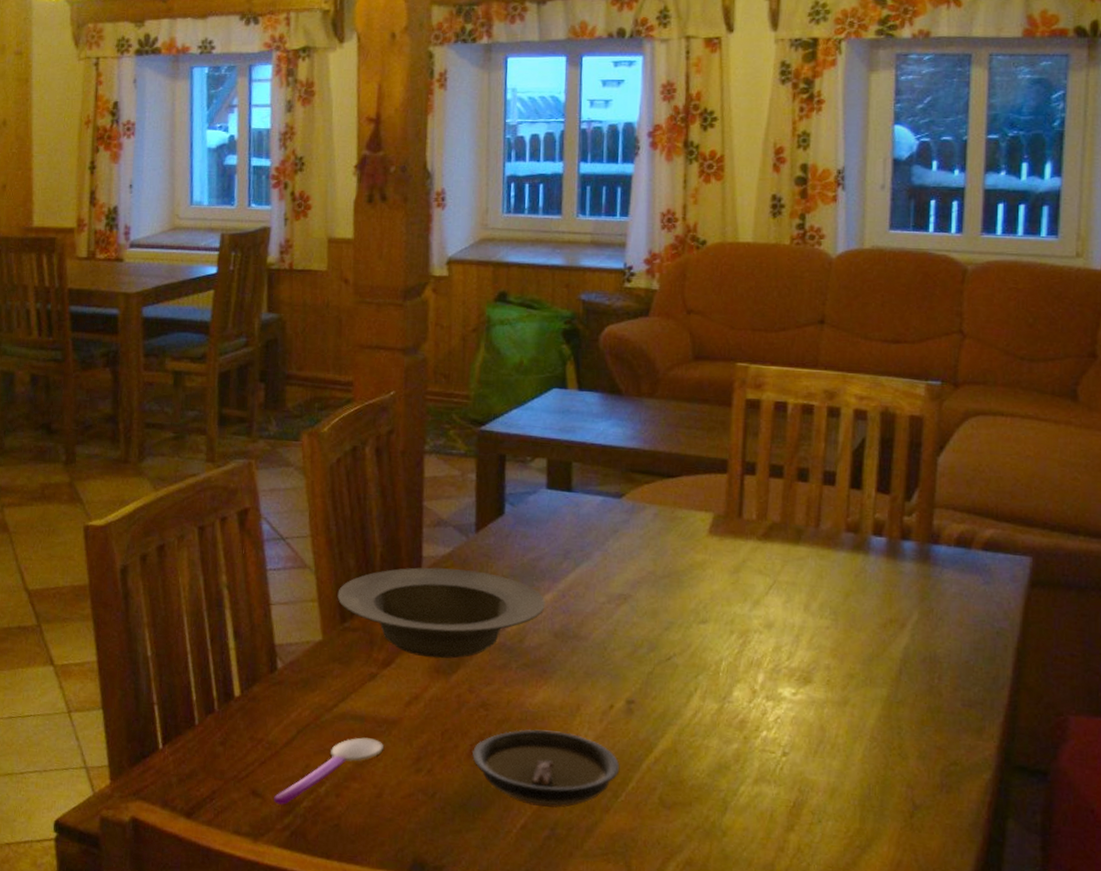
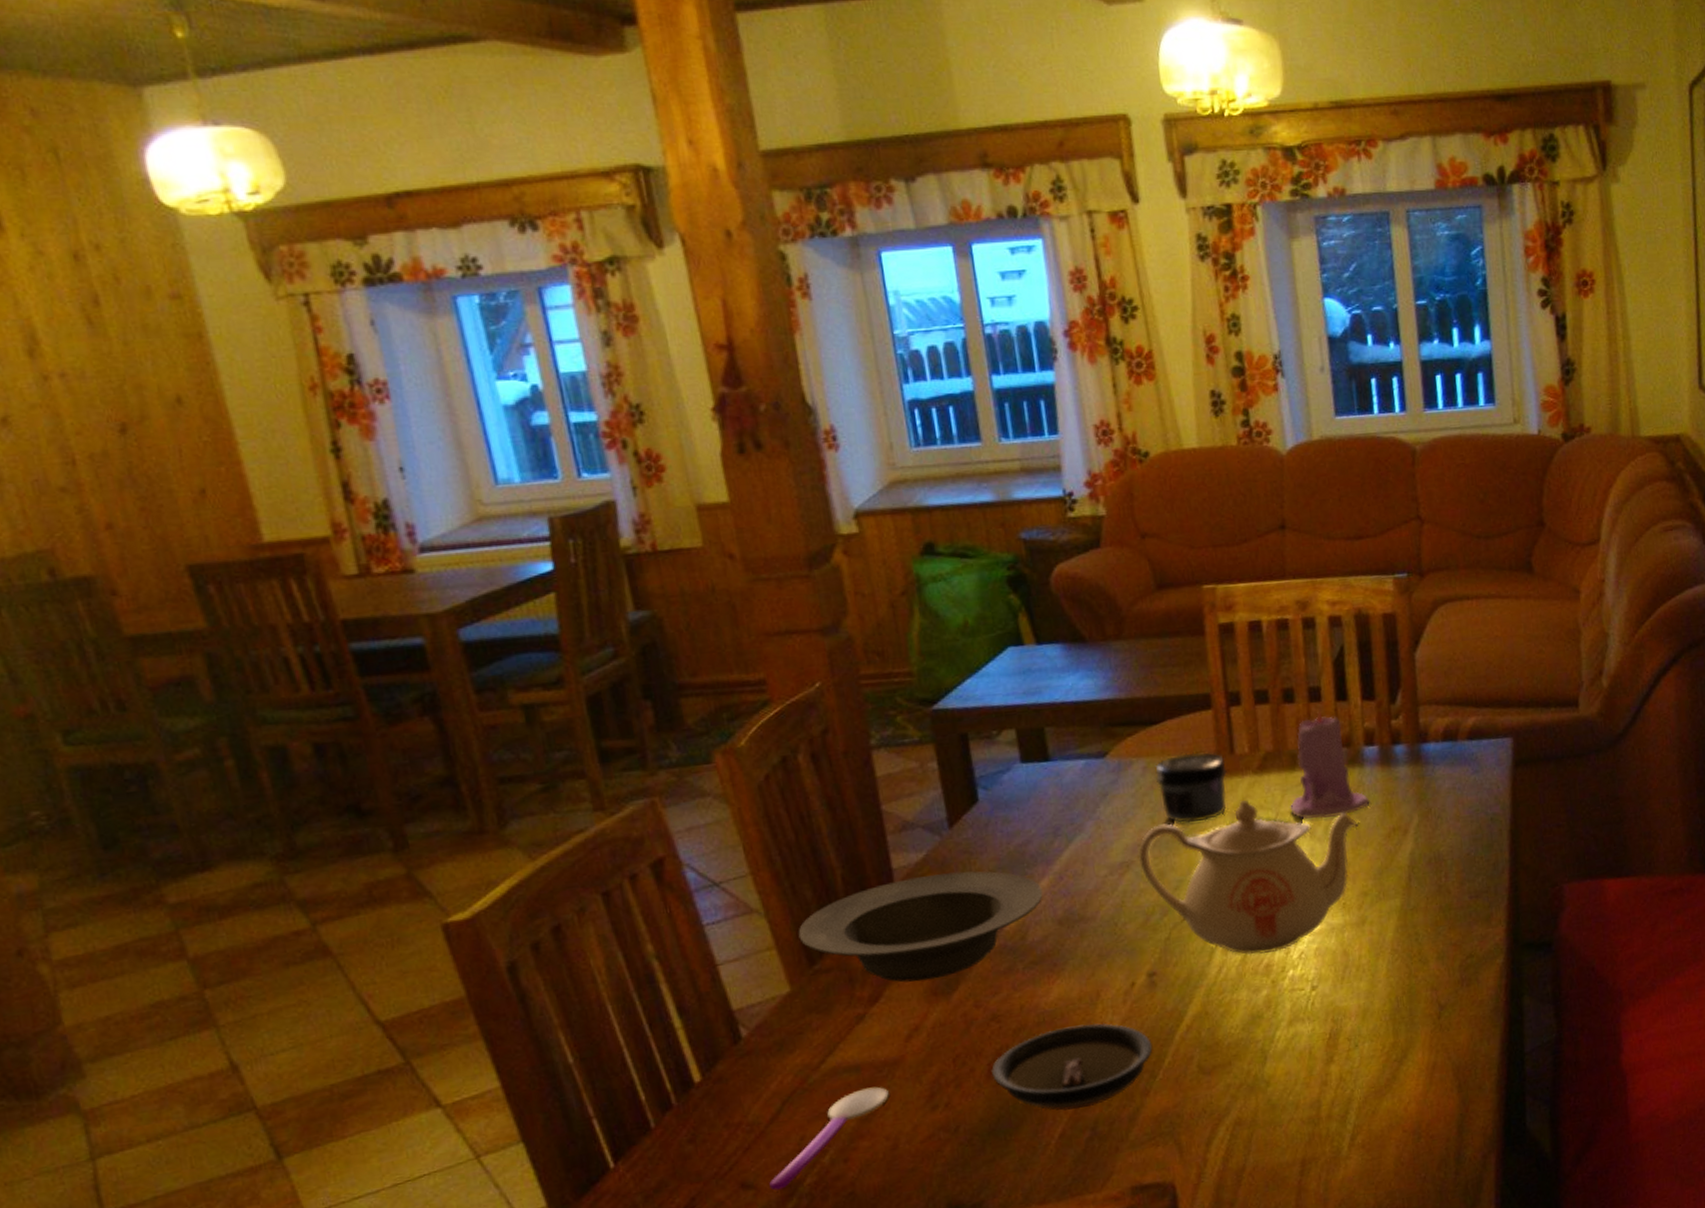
teapot: none [635,562,854,710] -> present [1137,800,1358,955]
jar: none [663,508,732,574] -> present [1155,752,1227,823]
candle: none [788,488,870,596] -> present [1290,704,1370,819]

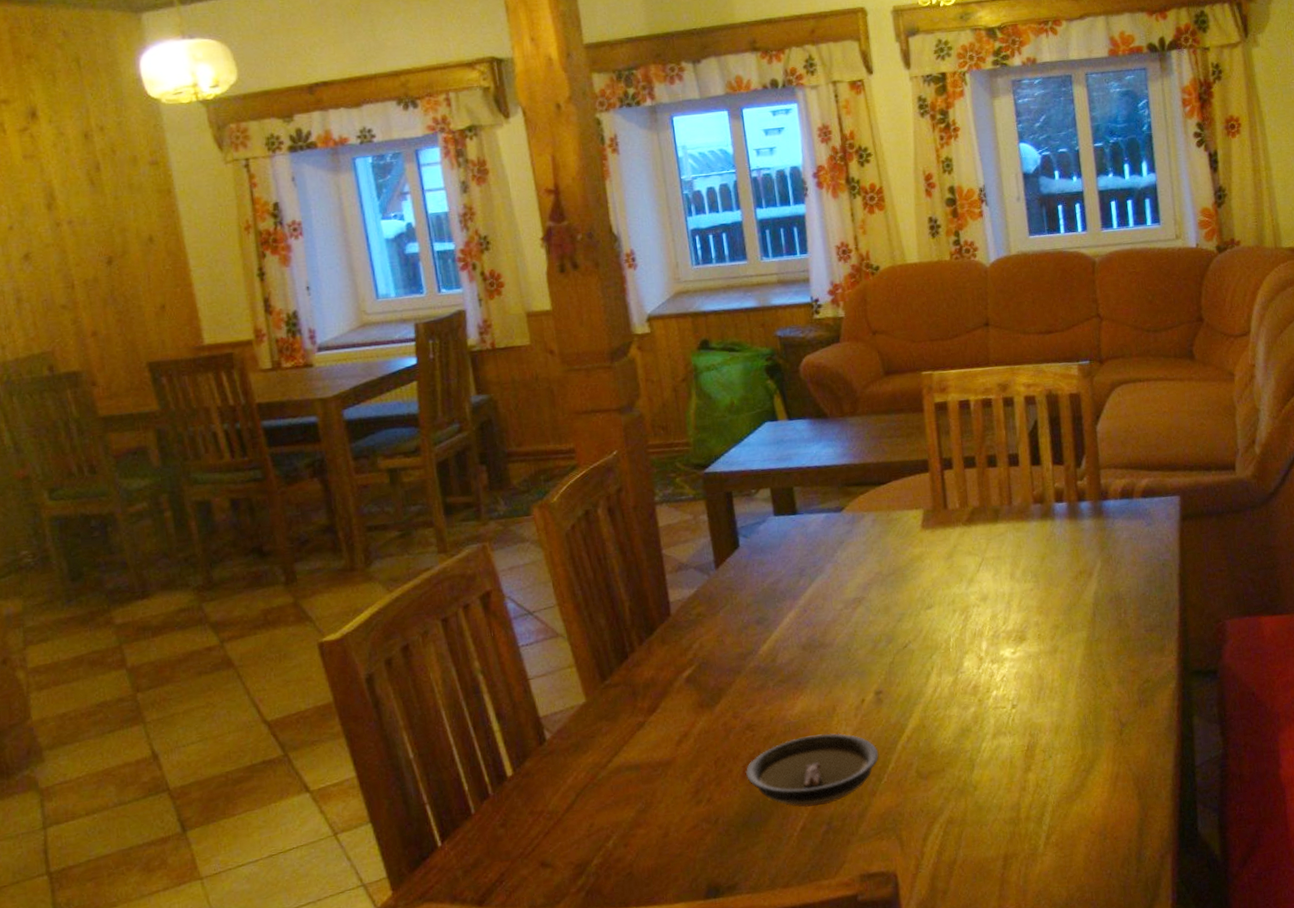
spoon: present [769,1086,889,1191] -> none [564,783,662,869]
bowl: present [798,871,1043,983] -> none [593,604,790,696]
teapot: present [1137,800,1358,955] -> none [867,547,1050,678]
jar: present [1155,752,1227,823] -> none [882,507,942,566]
candle: present [1290,704,1370,819] -> none [993,468,1060,563]

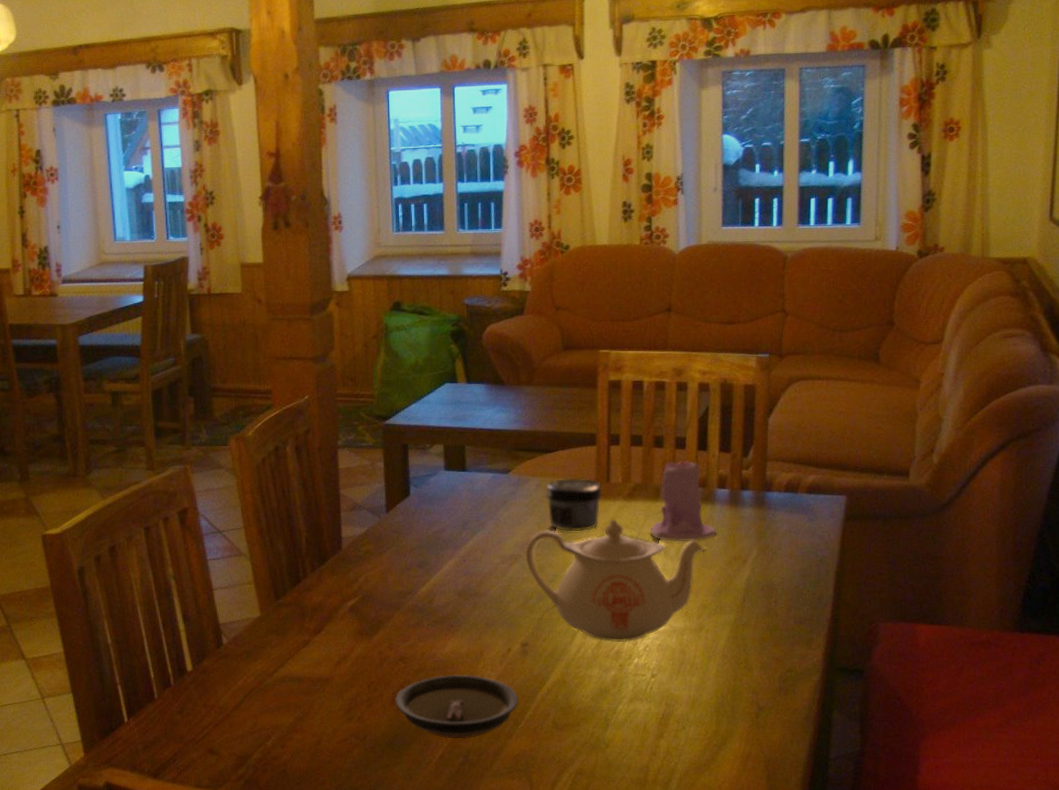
teapot: none [867,547,1050,678] -> present [524,520,705,643]
jar: none [882,507,942,566] -> present [545,477,602,532]
candle: none [993,468,1060,563] -> present [650,451,717,541]

